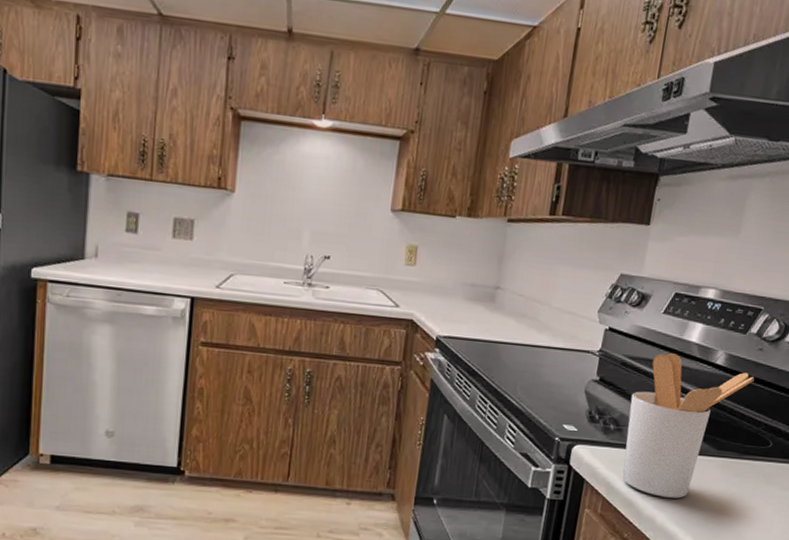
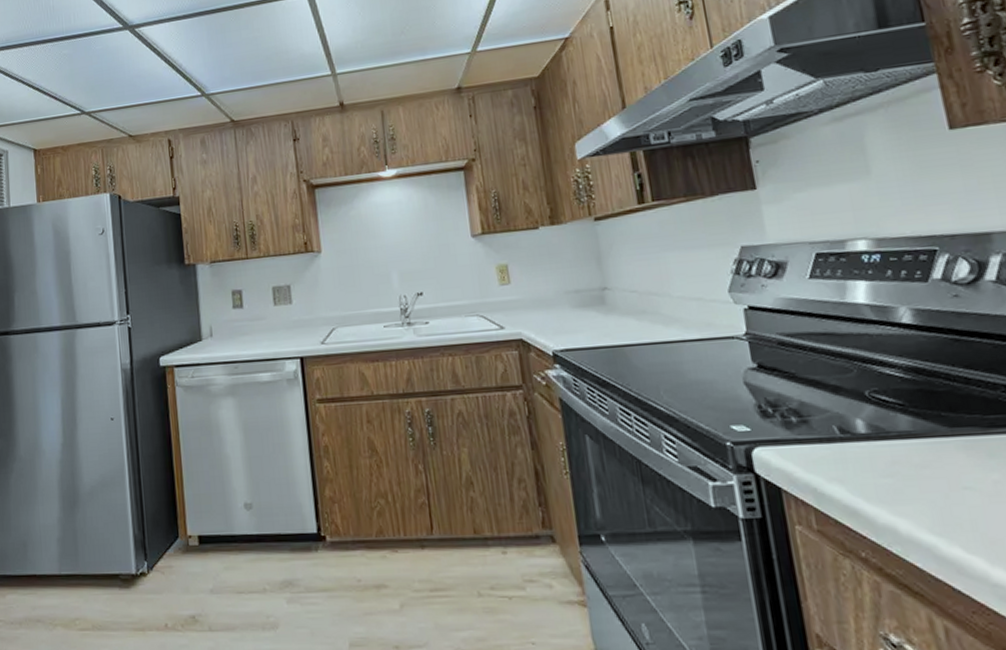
utensil holder: present [622,353,755,499] -> none [804,321,963,499]

